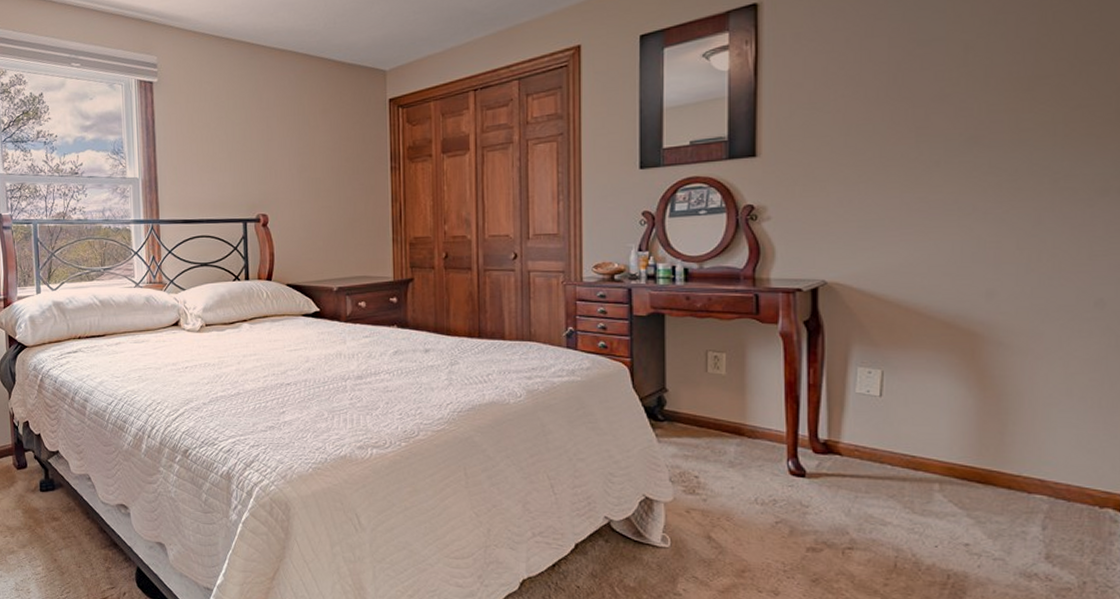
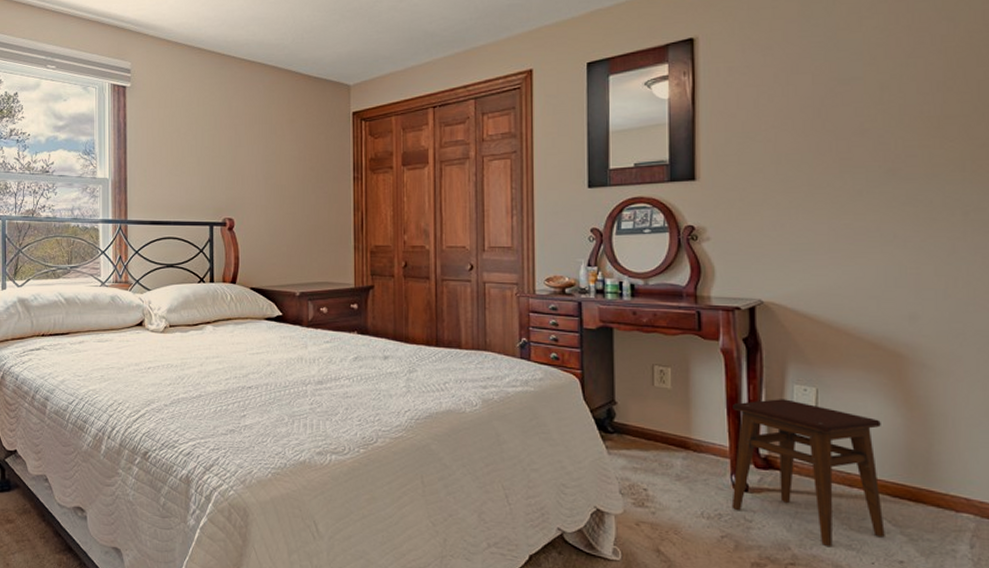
stool: none [787,382,951,530] -> present [731,399,885,546]

